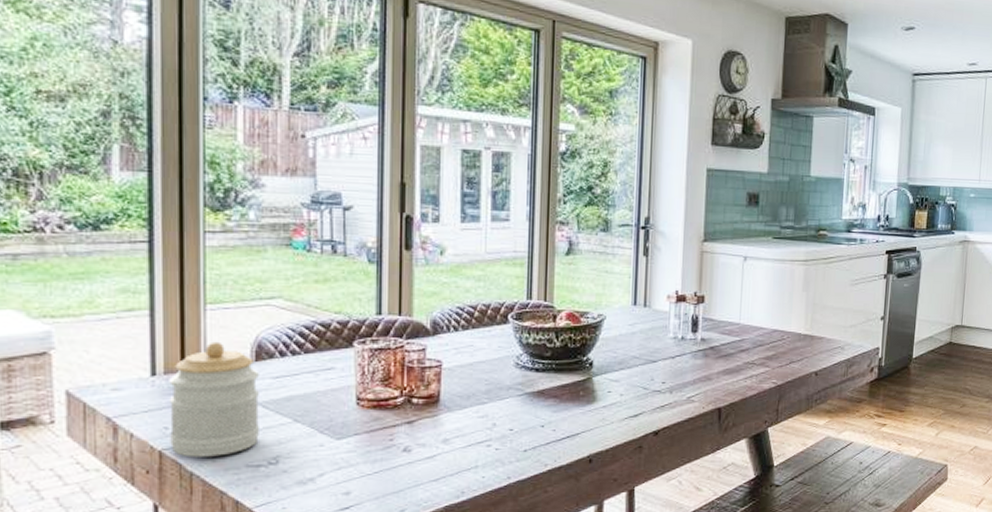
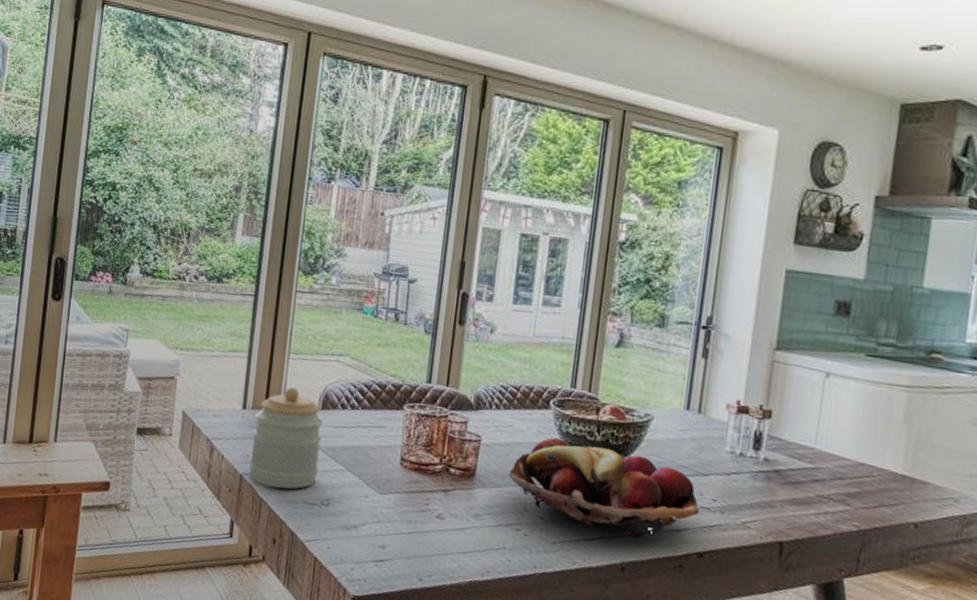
fruit basket: none [474,351,653,433] -> present [508,437,700,538]

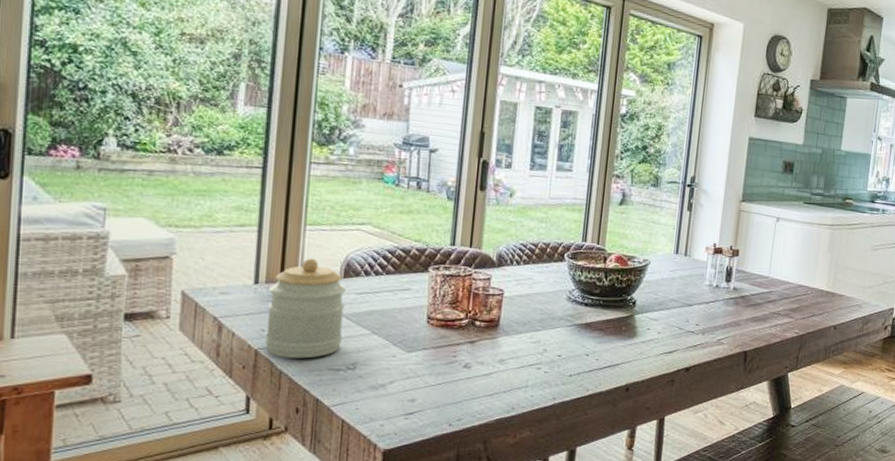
fruit basket: present [508,437,700,538] -> none [529,286,687,364]

